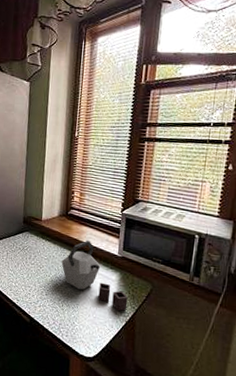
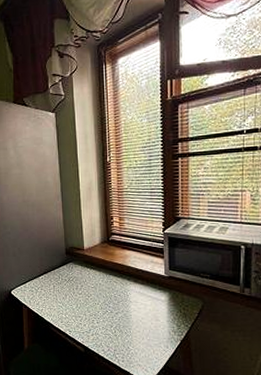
kettle: present [61,240,128,312] -> none [109,263,180,331]

